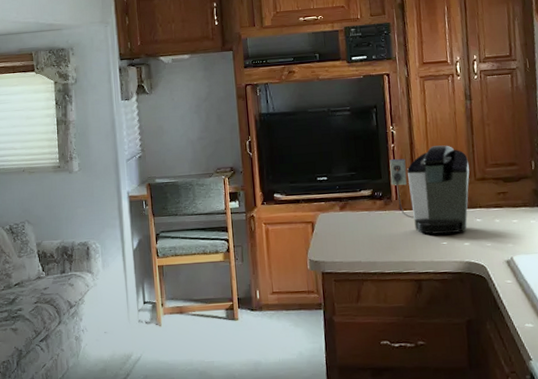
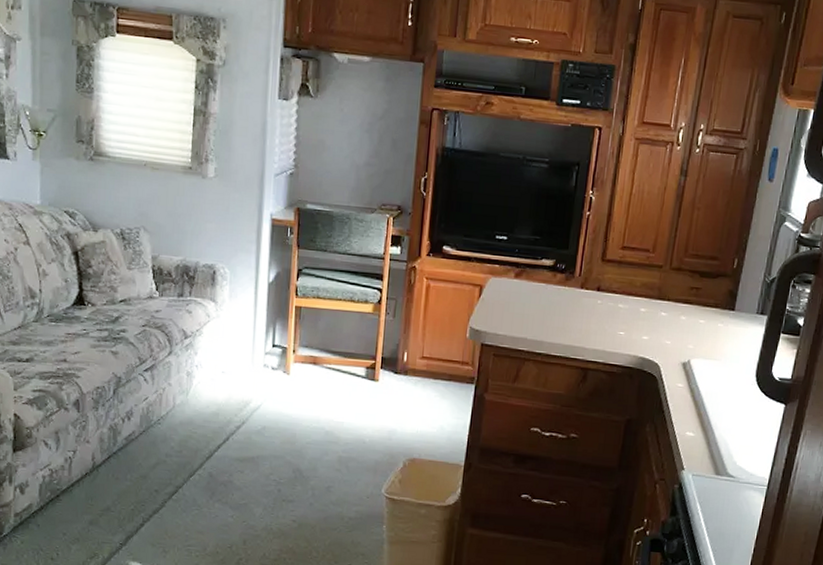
coffee maker: present [389,145,470,235] -> none [577,222,668,325]

